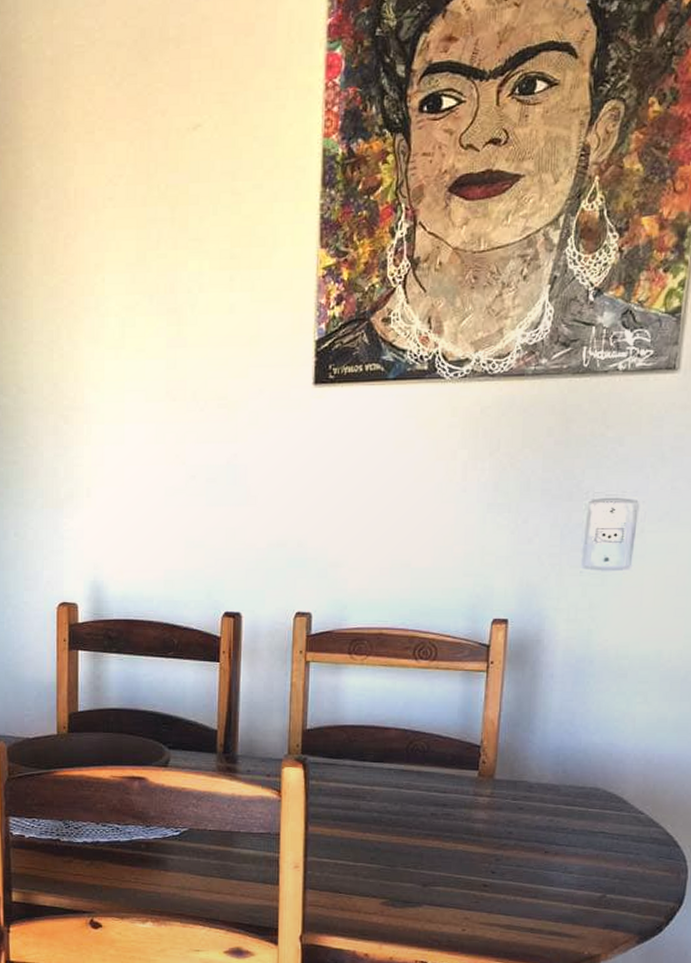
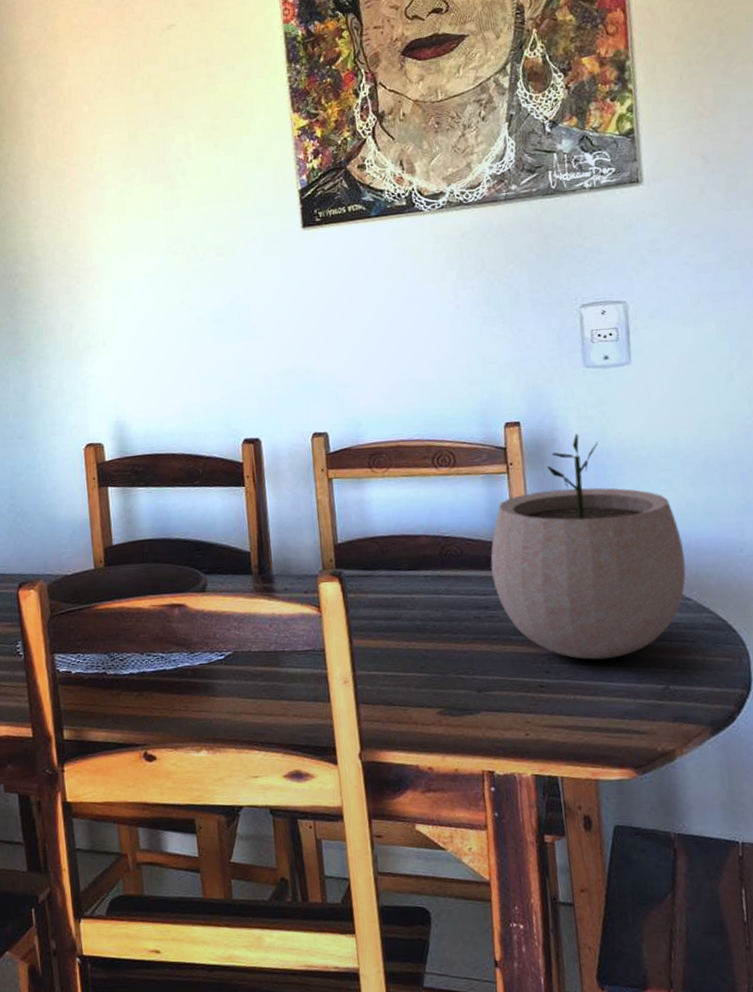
plant pot: none [455,637,646,864] -> present [490,434,686,660]

